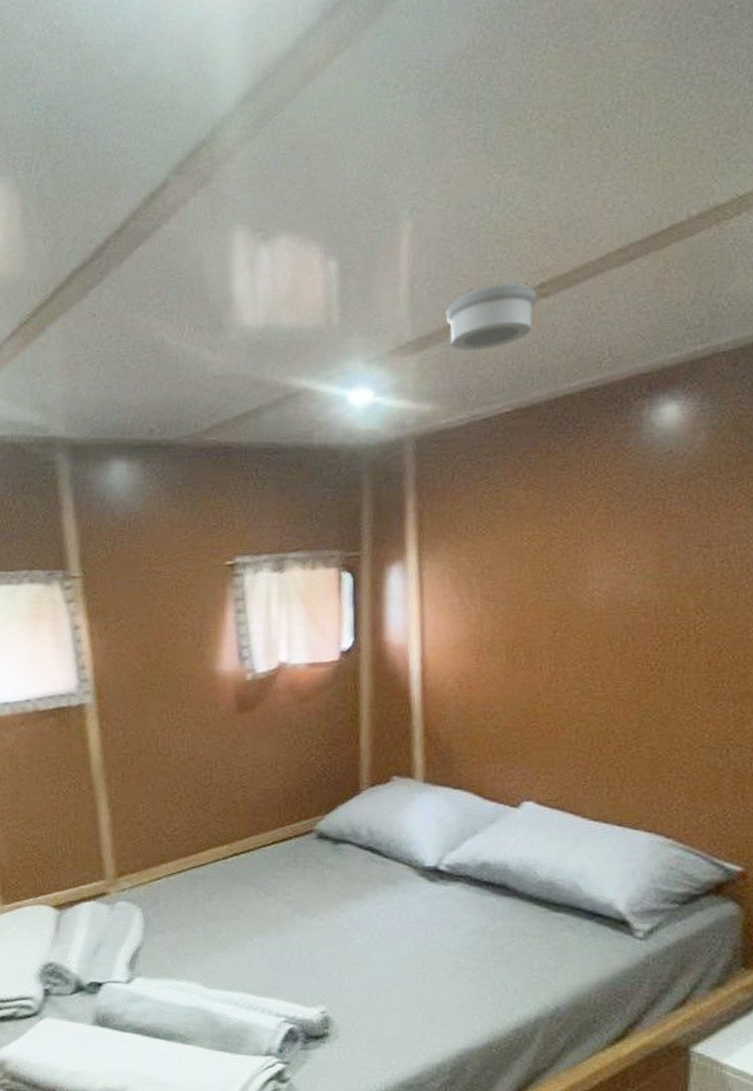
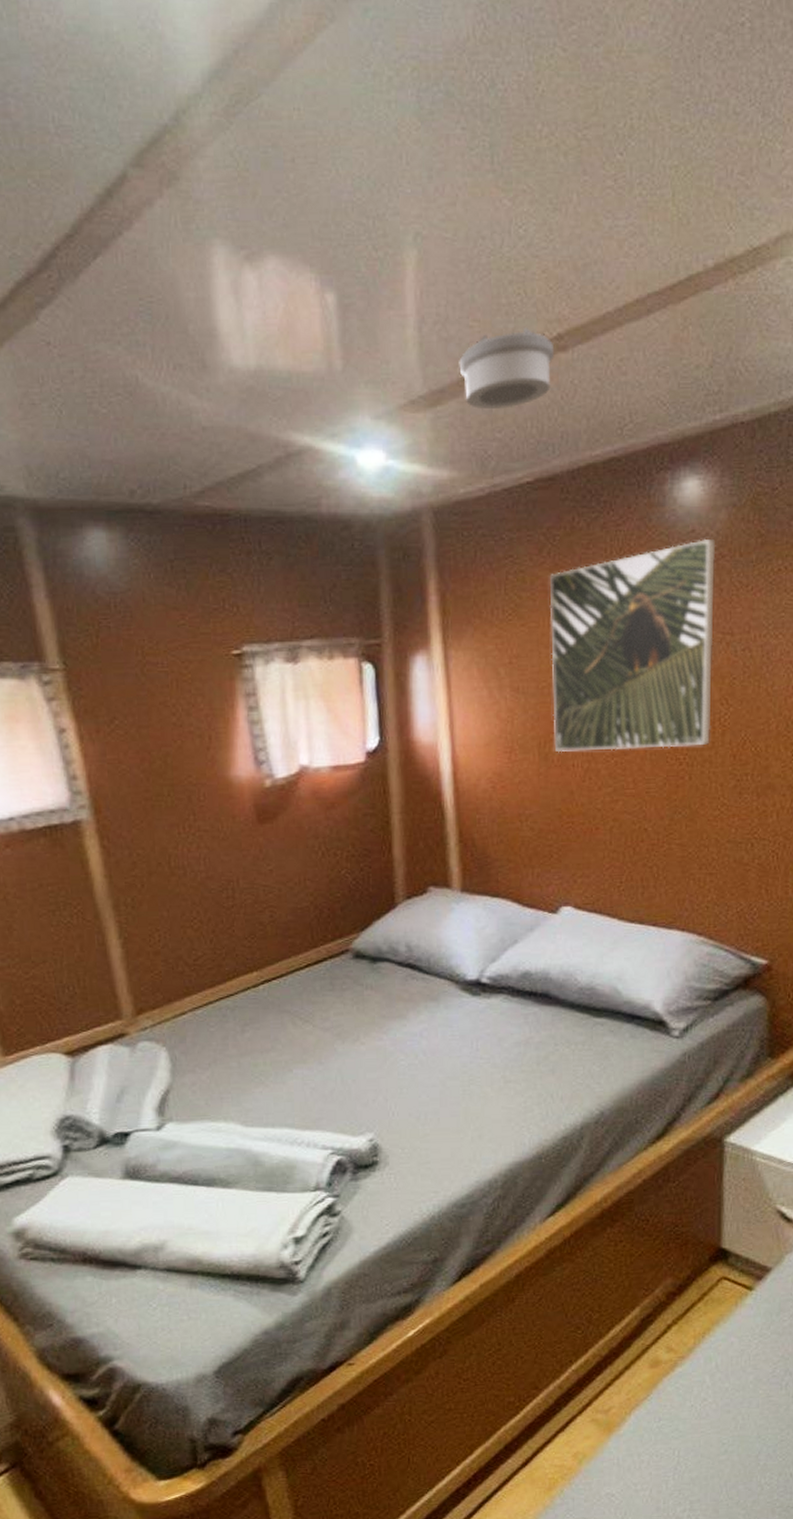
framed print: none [522,459,695,656] -> present [549,539,716,753]

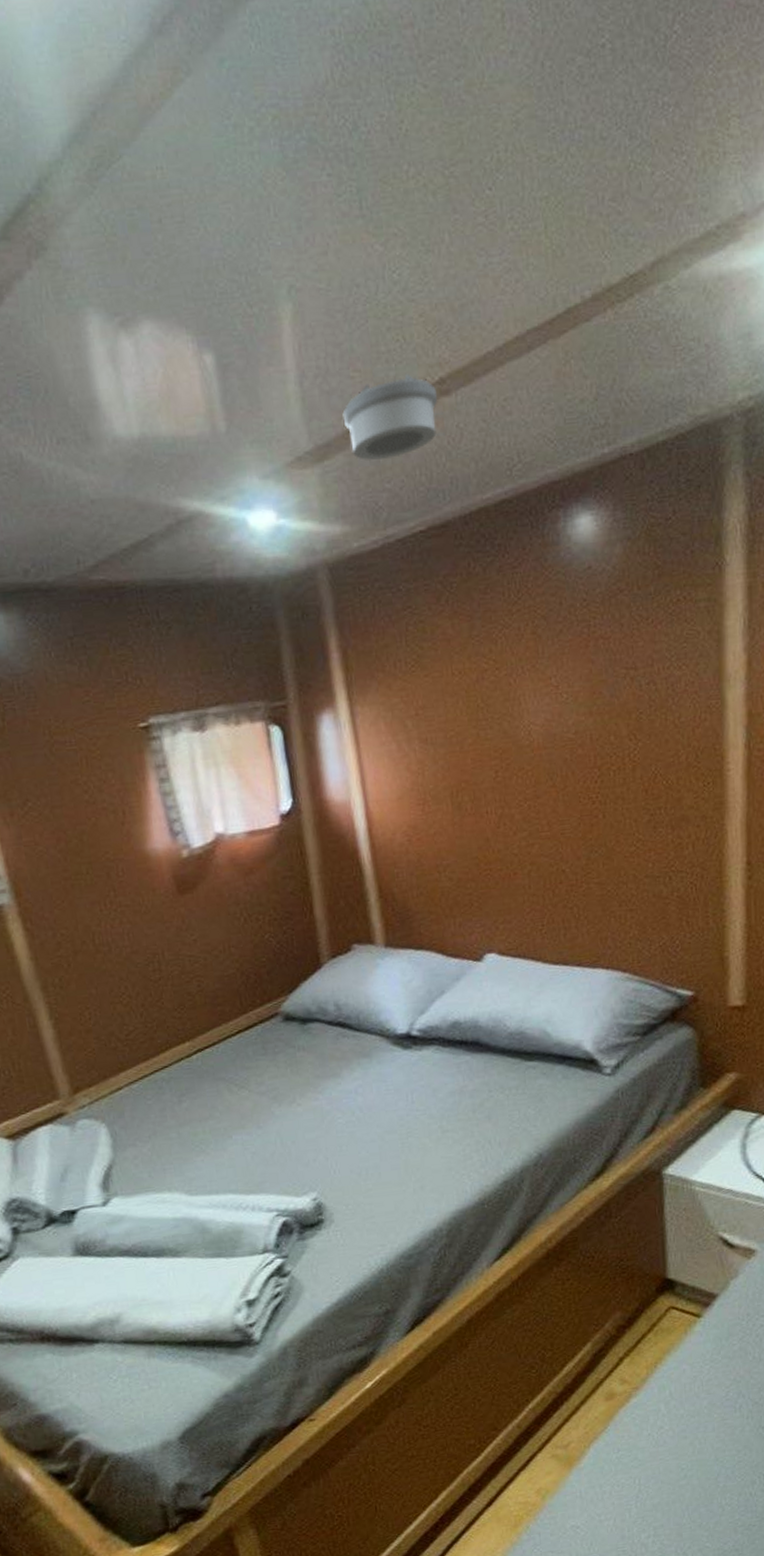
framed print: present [549,539,716,753] -> none [449,574,622,801]

